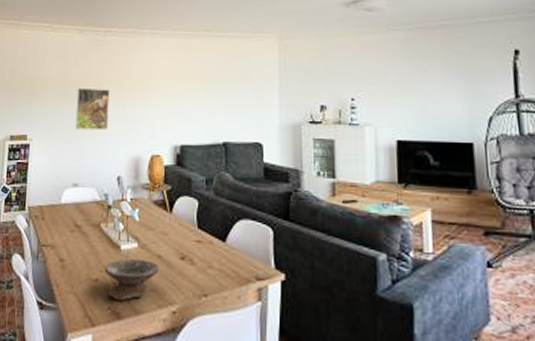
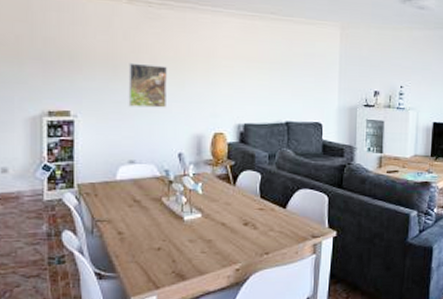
bowl: present [104,258,159,301] -> none [167,227,223,265]

